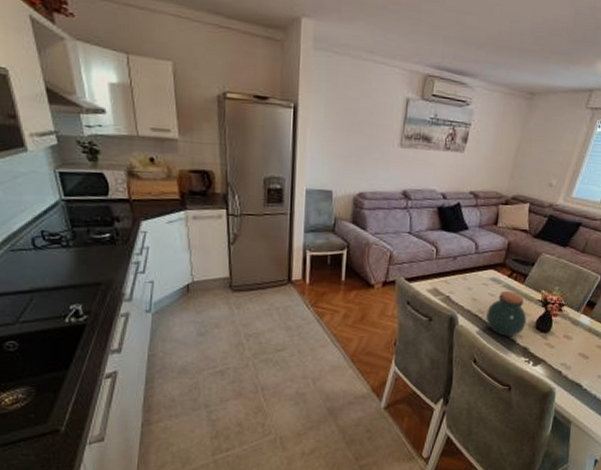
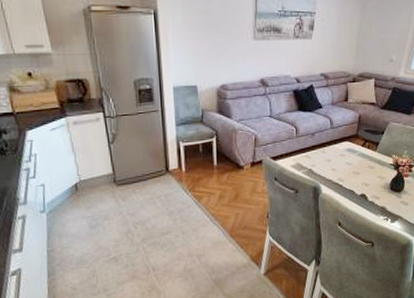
jar: present [486,291,527,337] -> none [346,159,382,199]

